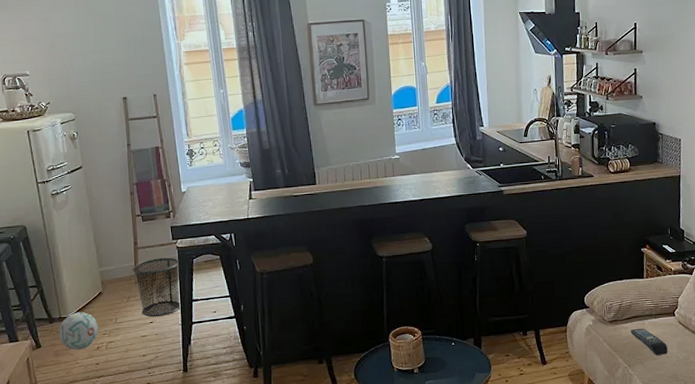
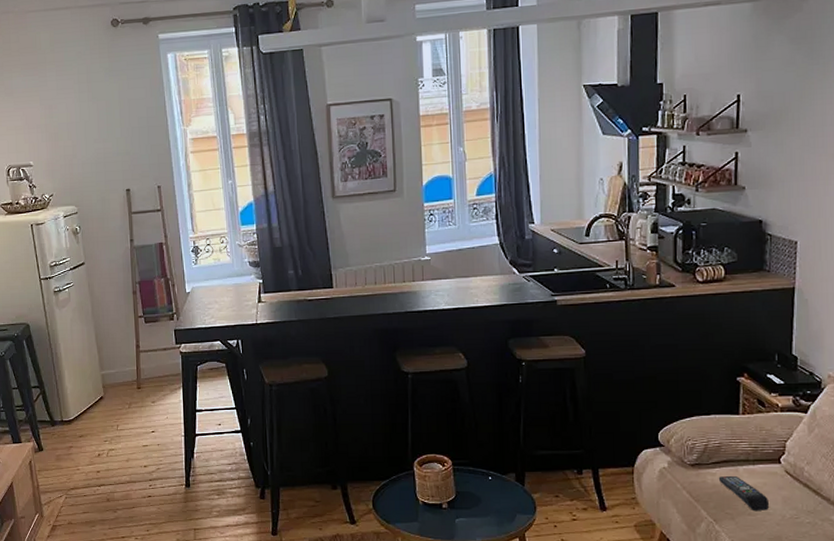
ball: present [58,311,99,350] -> none [60,416,100,455]
waste bin: present [133,257,182,318] -> none [134,363,185,427]

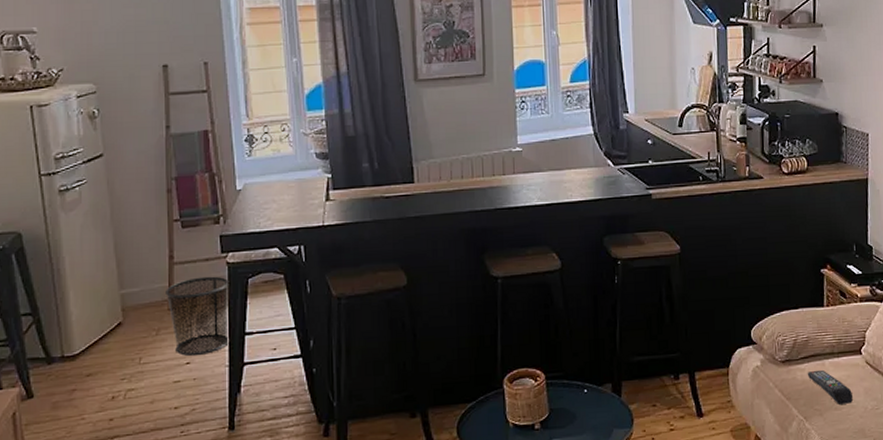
waste bin: none [134,363,185,427] -> present [166,276,230,357]

